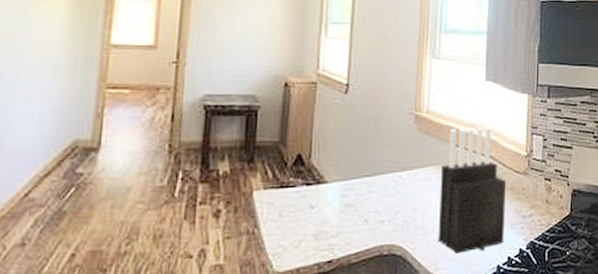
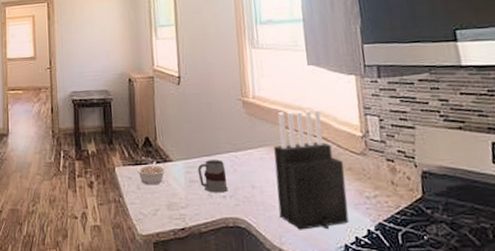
legume: none [281,182,318,212] -> present [136,161,166,185]
mug: none [356,180,388,218] -> present [197,160,228,193]

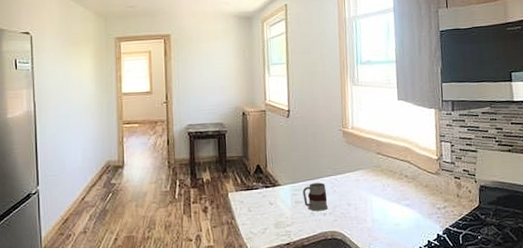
legume: present [136,161,166,185] -> none [248,185,275,208]
knife block: present [274,108,349,230] -> none [367,137,424,238]

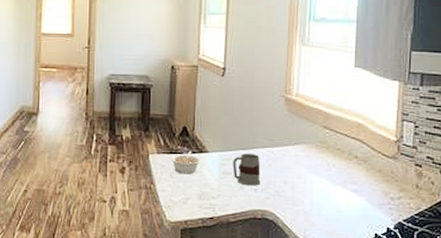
legume: none [248,185,275,208] -> present [171,151,201,175]

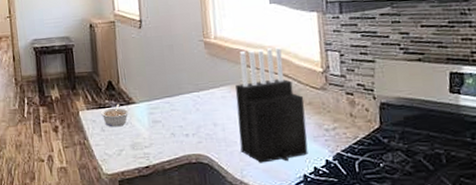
mug: present [232,153,261,186] -> none [160,100,191,132]
knife block: none [307,110,375,226] -> present [235,46,308,163]

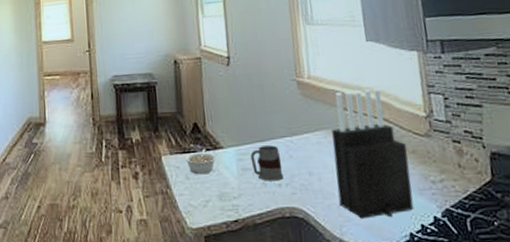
mug: none [160,100,191,132] -> present [250,145,284,181]

